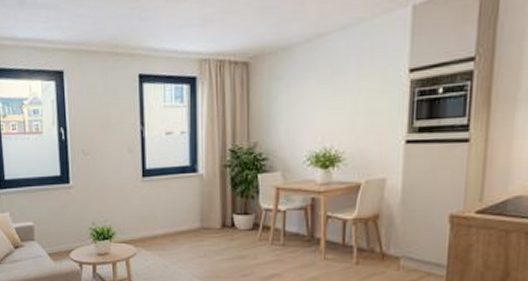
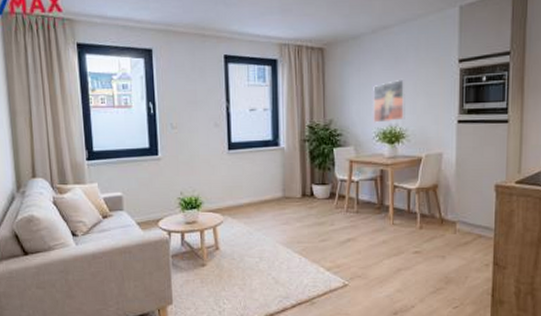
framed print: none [303,93,345,145] -> present [372,78,407,123]

